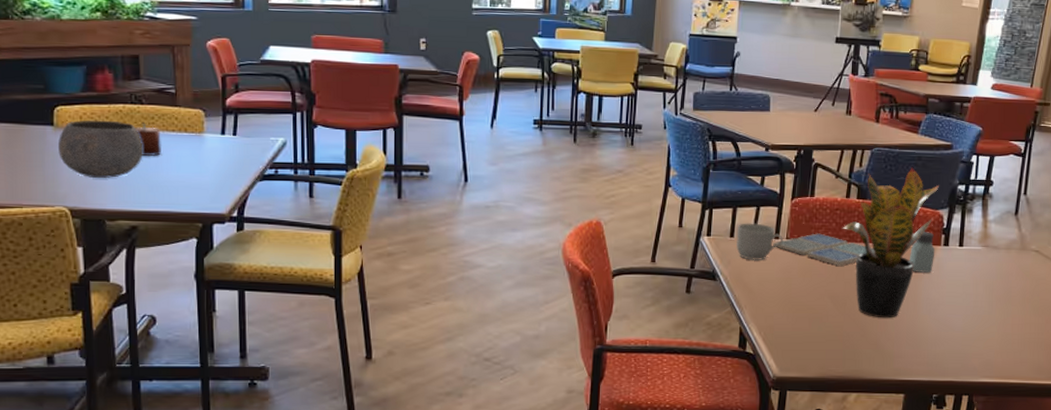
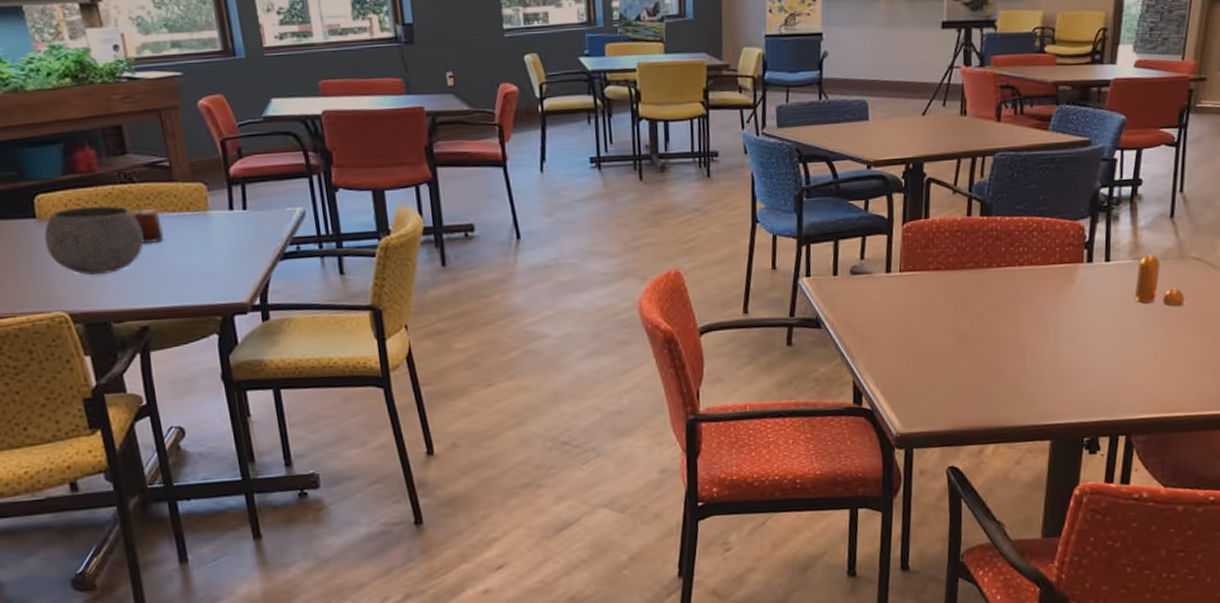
mug: present [736,223,783,261] -> none [841,256,896,302]
drink coaster: present [773,233,875,266] -> none [884,261,1006,298]
potted plant: present [842,167,939,318] -> none [965,172,1077,355]
saltshaker: present [909,232,935,273] -> none [1046,247,1077,297]
pepper shaker: none [982,244,1024,289] -> present [1134,254,1185,306]

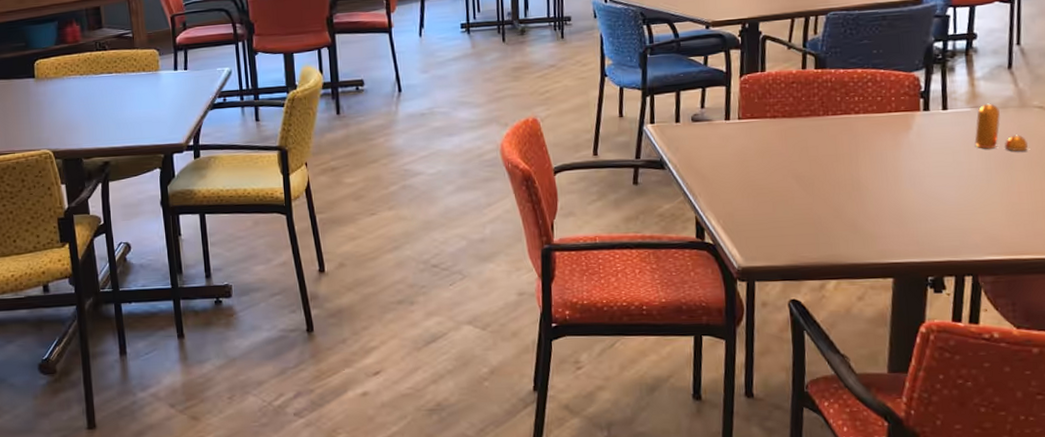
bowl: present [44,205,143,275] -> none [40,68,110,121]
candle: present [130,204,164,243] -> none [101,67,125,97]

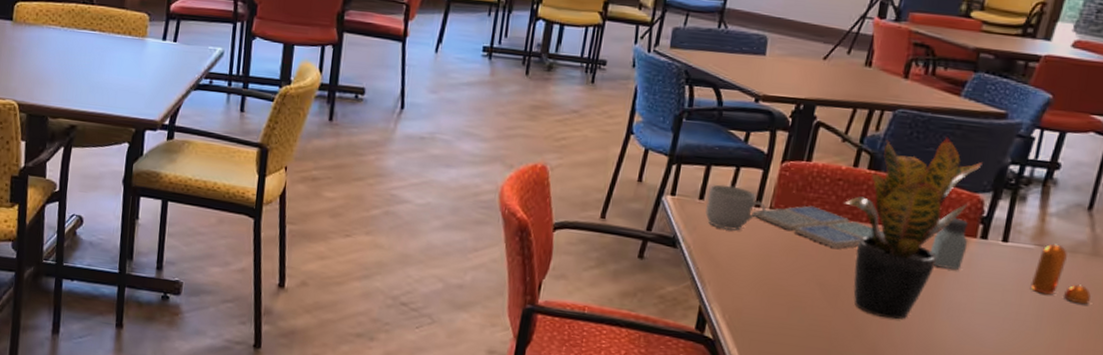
mug: none [682,105,735,146] -> present [705,184,766,231]
drink coaster: none [724,110,842,143] -> present [752,205,885,249]
potted plant: none [801,28,911,196] -> present [844,137,983,320]
saltshaker: none [883,97,914,143] -> present [930,218,968,270]

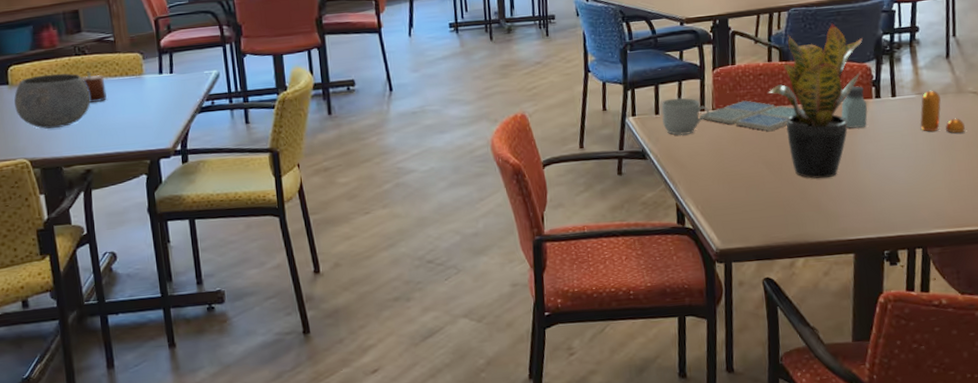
bowl: none [14,17,89,76] -> present [14,73,91,129]
candle: none [84,23,107,57] -> present [81,71,107,103]

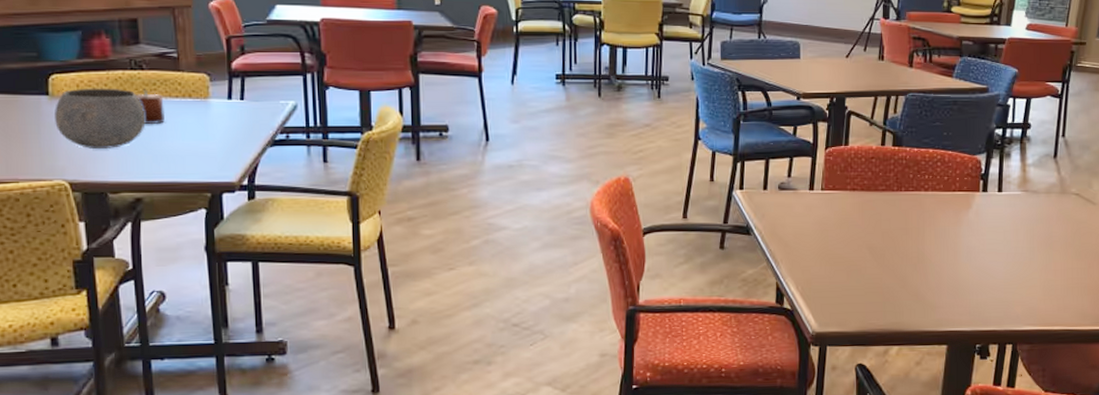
mug: present [661,97,709,136] -> none [770,174,818,214]
drink coaster: present [699,100,805,131] -> none [808,183,912,216]
potted plant: present [768,23,863,179] -> none [878,112,976,268]
saltshaker: present [841,86,868,129] -> none [947,178,974,220]
pepper shaker: present [919,90,966,134] -> none [1022,188,1065,233]

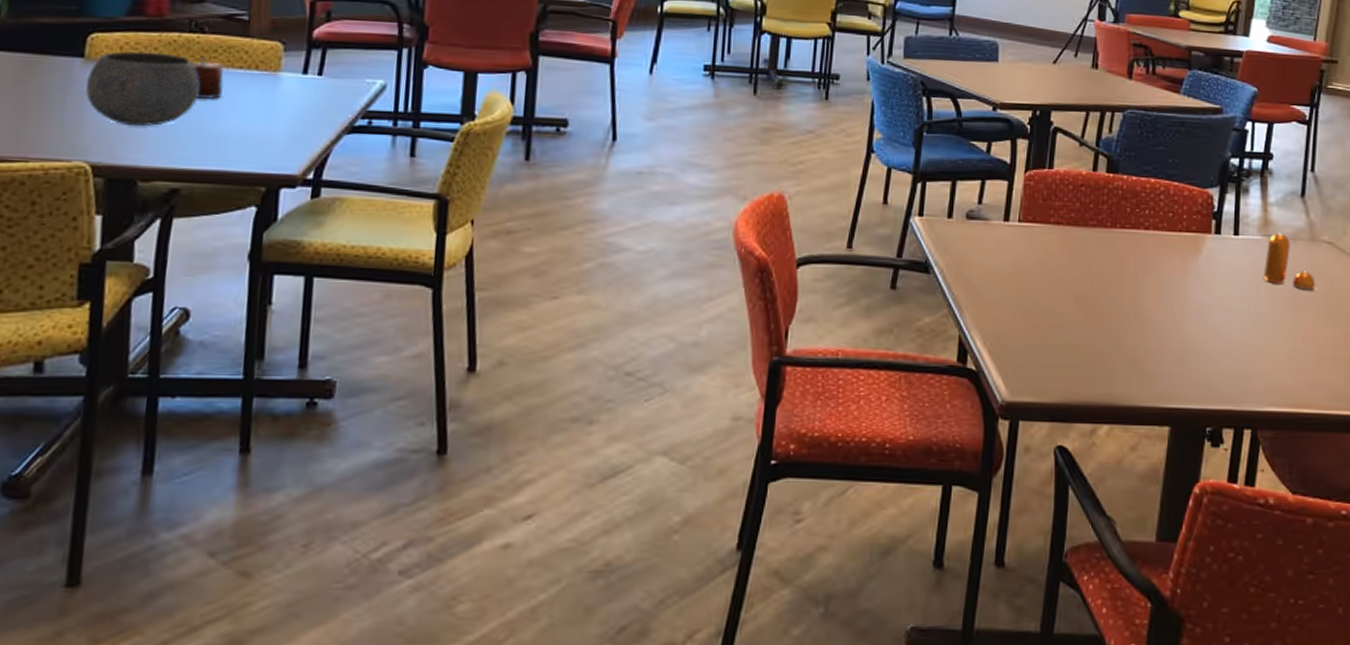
pepper shaker: none [1022,188,1065,233] -> present [1263,233,1316,291]

